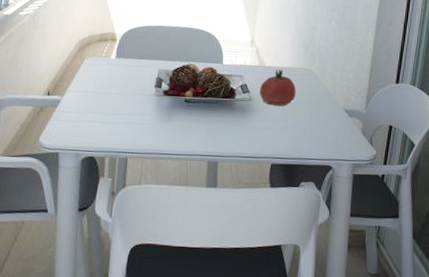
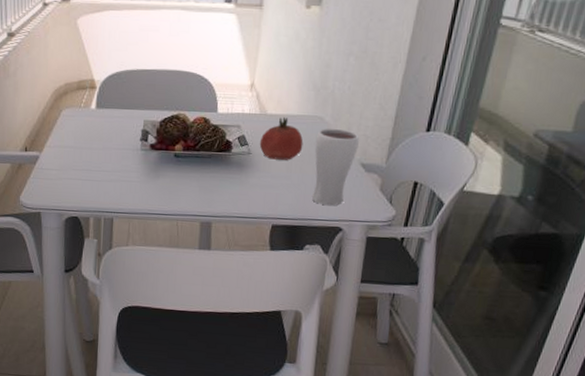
drinking glass: none [304,79,342,147] -> present [311,128,359,206]

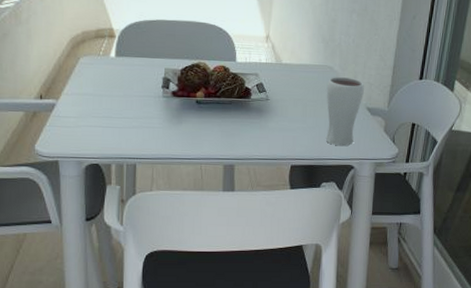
fruit: present [259,117,303,160] -> none [276,66,316,106]

